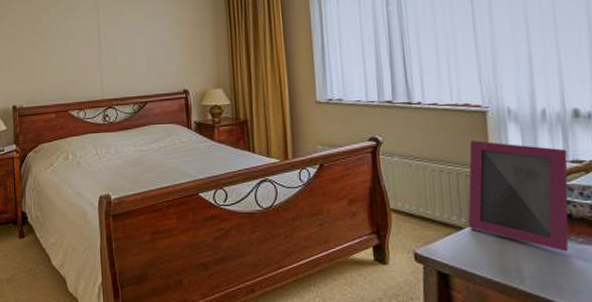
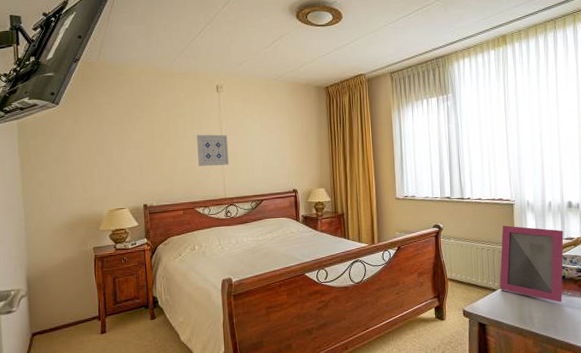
wall art: none [71,25,108,63] -> present [197,134,229,166]

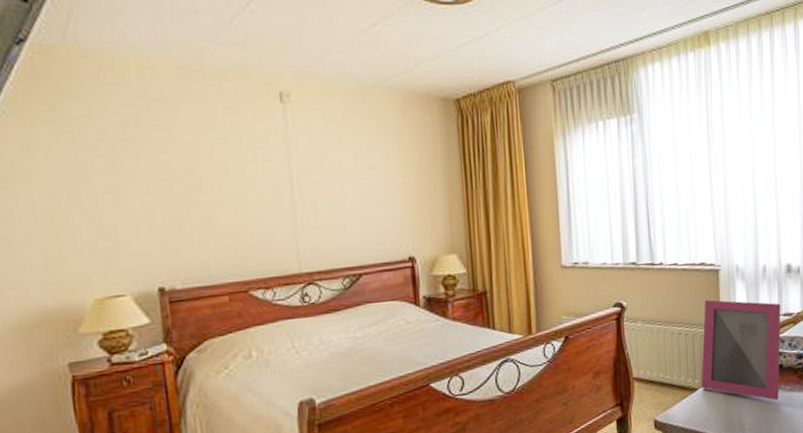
wall art: present [197,134,229,166] -> none [248,171,305,224]

